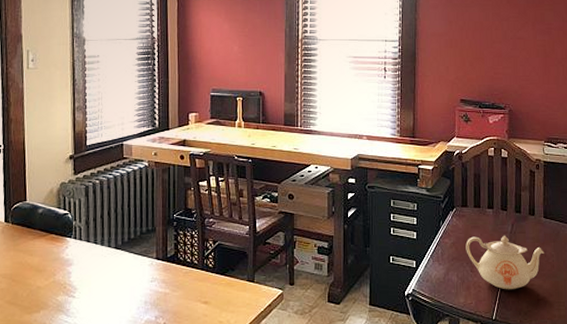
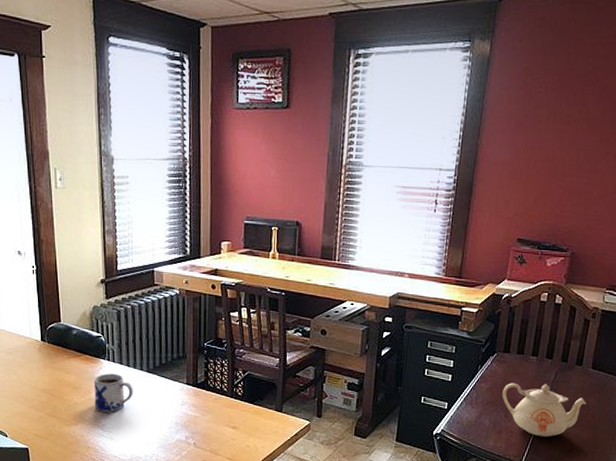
mug: none [59,252,101,295] -> present [95,373,134,412]

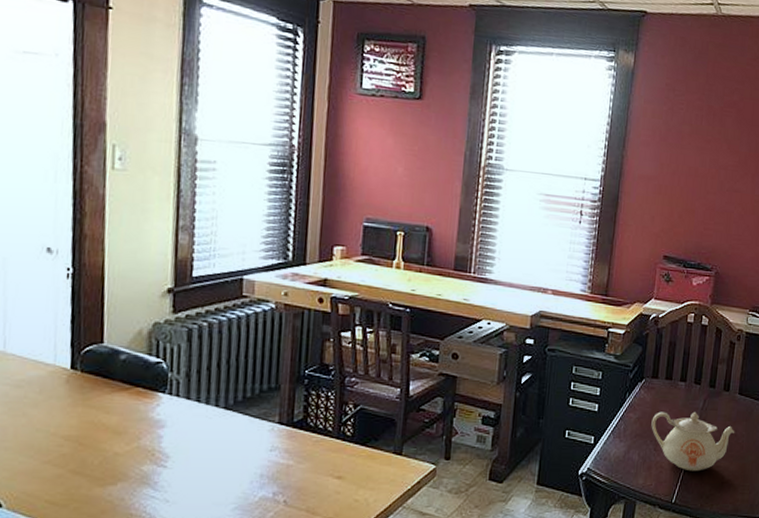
mug: present [95,373,134,412] -> none [144,412,204,464]

